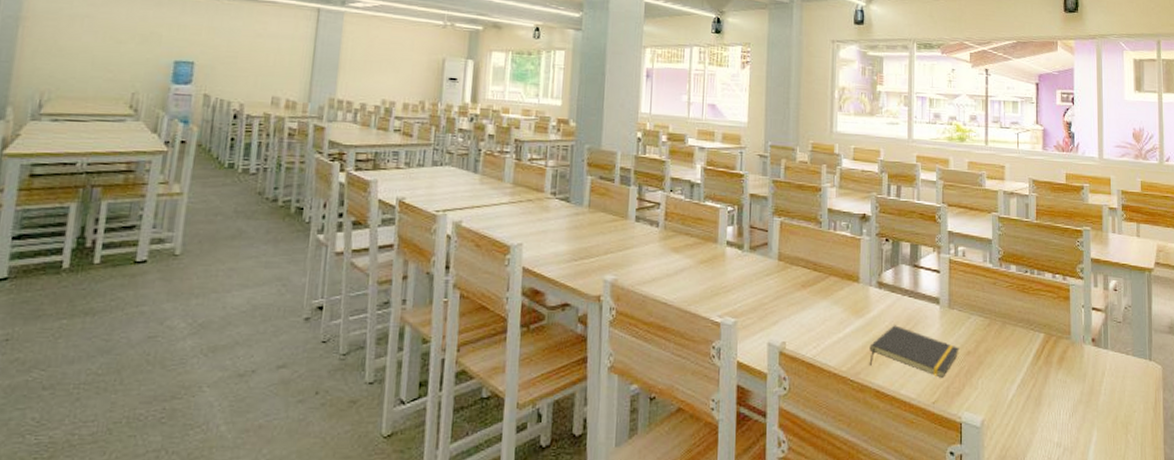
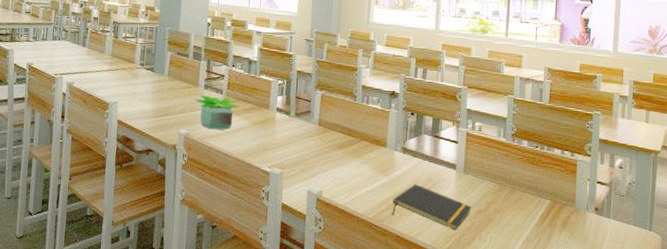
potted plant: none [624,229,681,273] -> present [195,95,240,130]

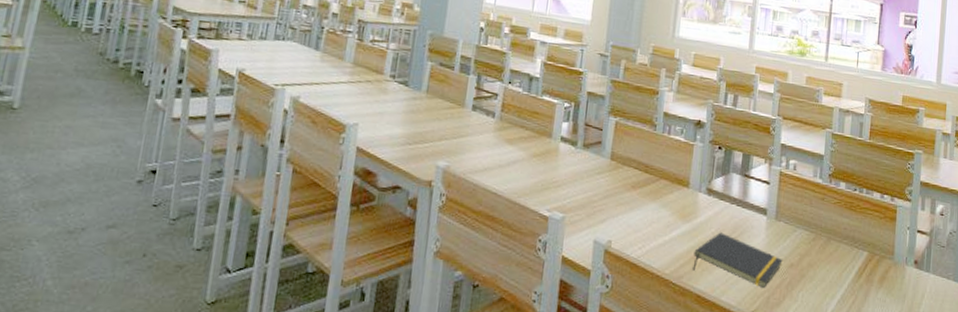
potted plant: present [195,95,240,130] -> none [460,118,516,163]

